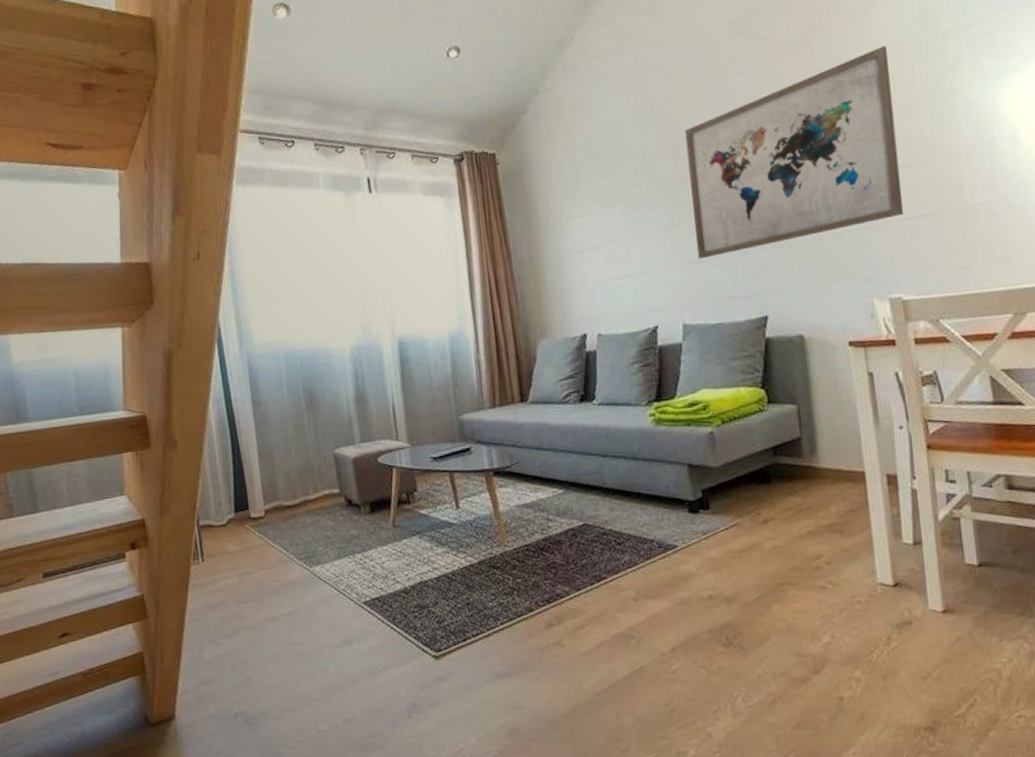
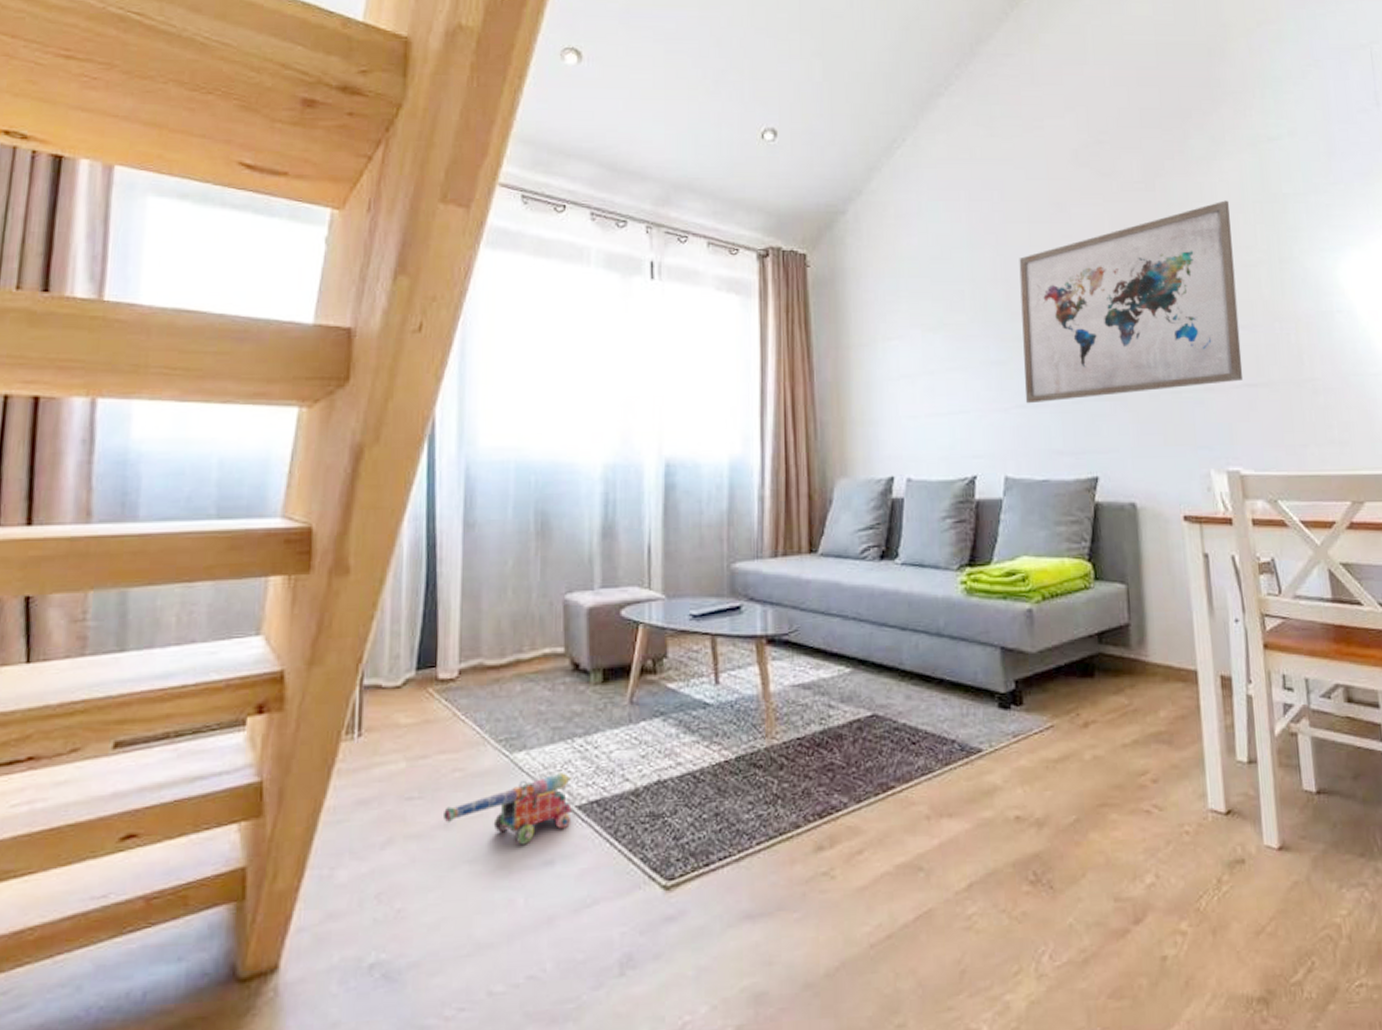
cannon: none [269,579,360,631] -> present [444,773,572,845]

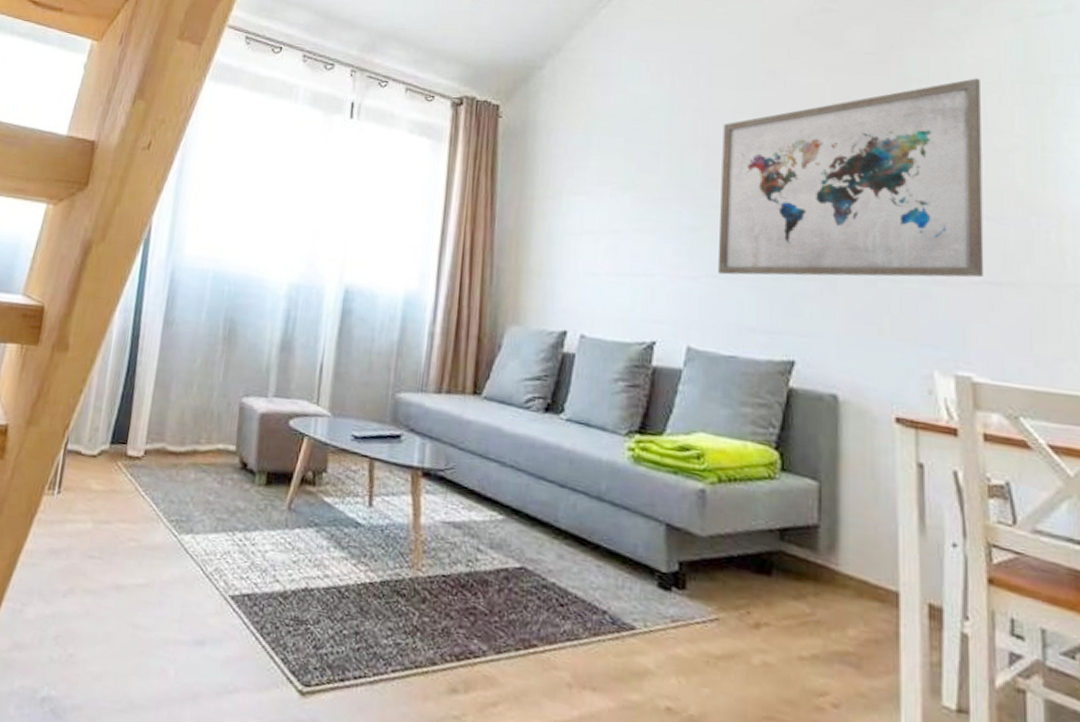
cannon: present [444,773,572,845] -> none [116,560,229,622]

